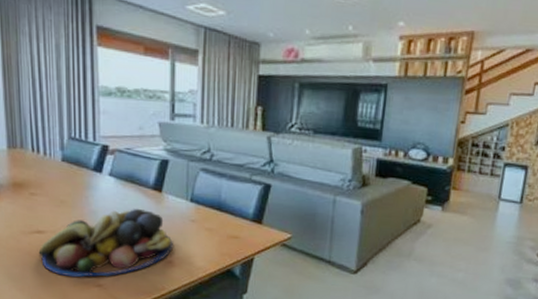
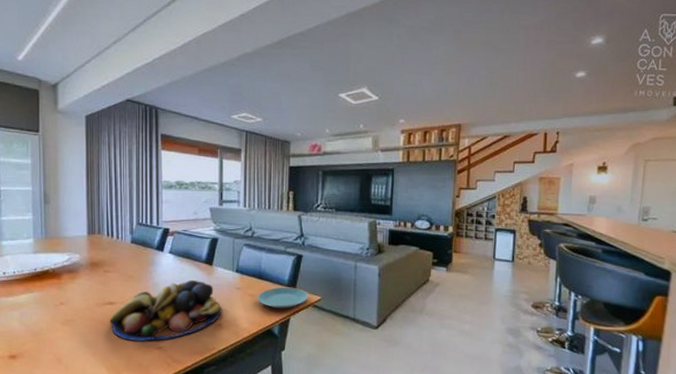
plate: none [216,221,277,247] -> present [257,287,309,309]

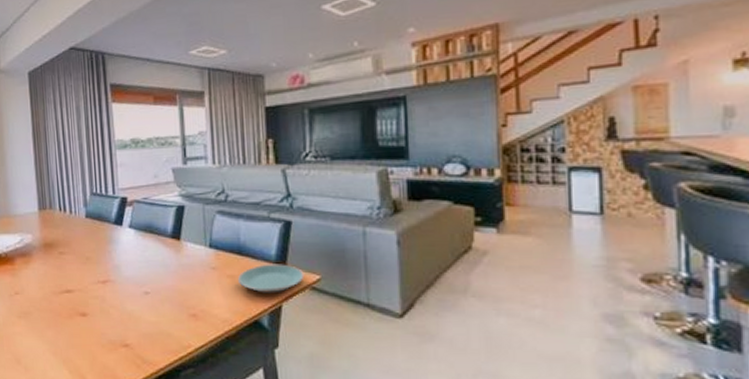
fruit bowl: present [109,279,222,342] -> none [68,259,196,338]

